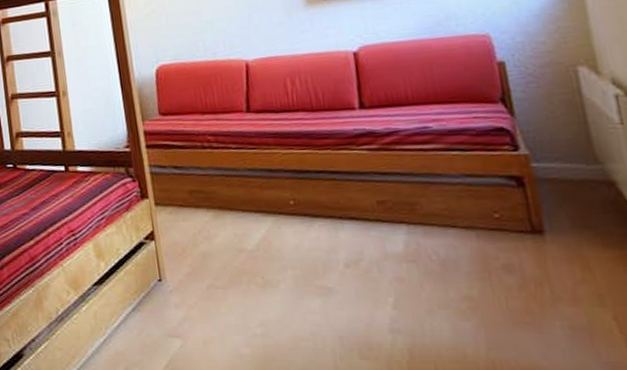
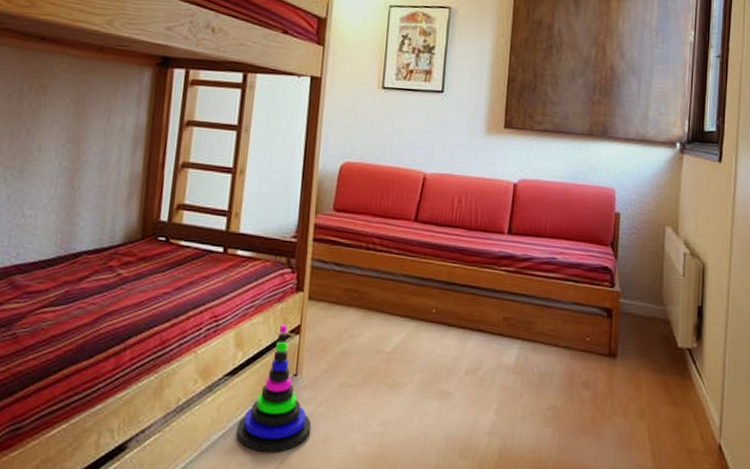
stacking toy: none [115,231,189,356] -> present [236,324,312,452]

